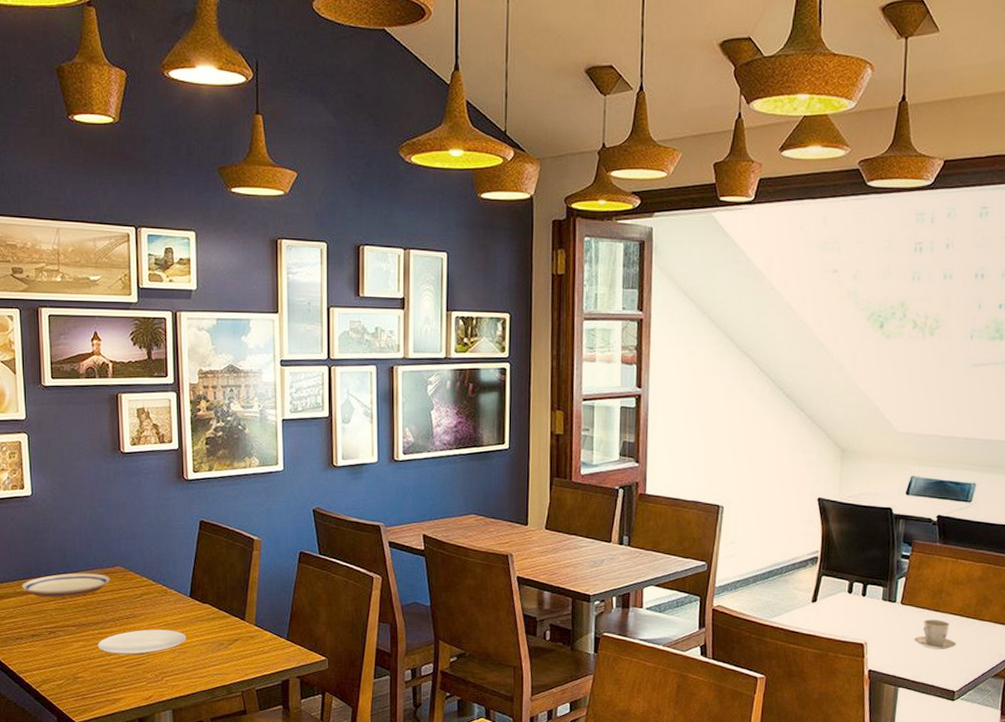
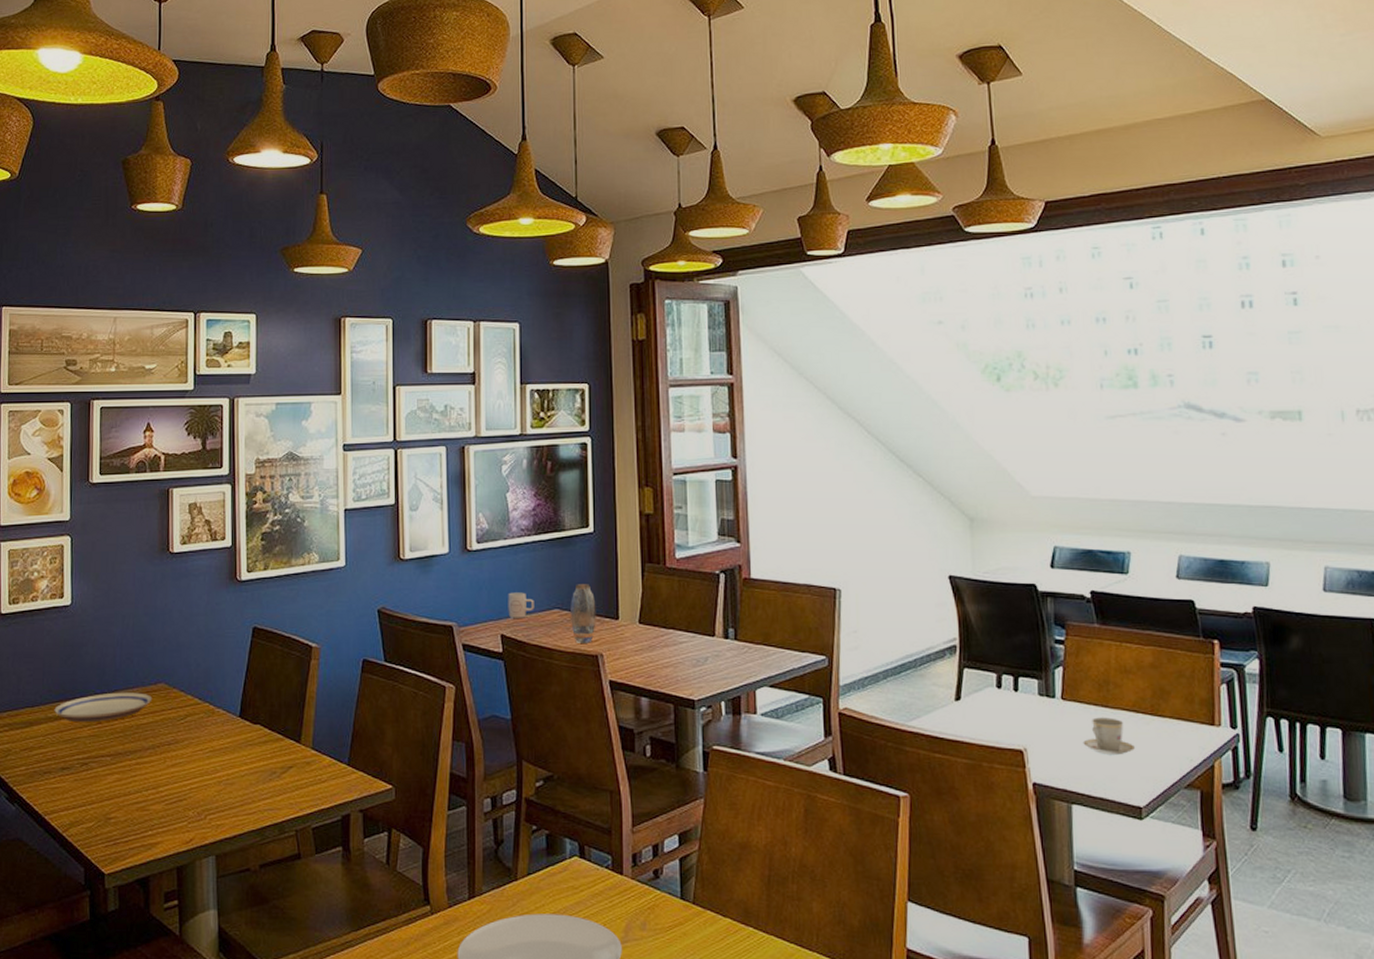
plate: present [97,629,187,656] -> none [134,757,234,790]
mug: none [430,498,454,521] -> present [508,592,534,618]
vase: none [485,493,508,545] -> present [570,584,596,643]

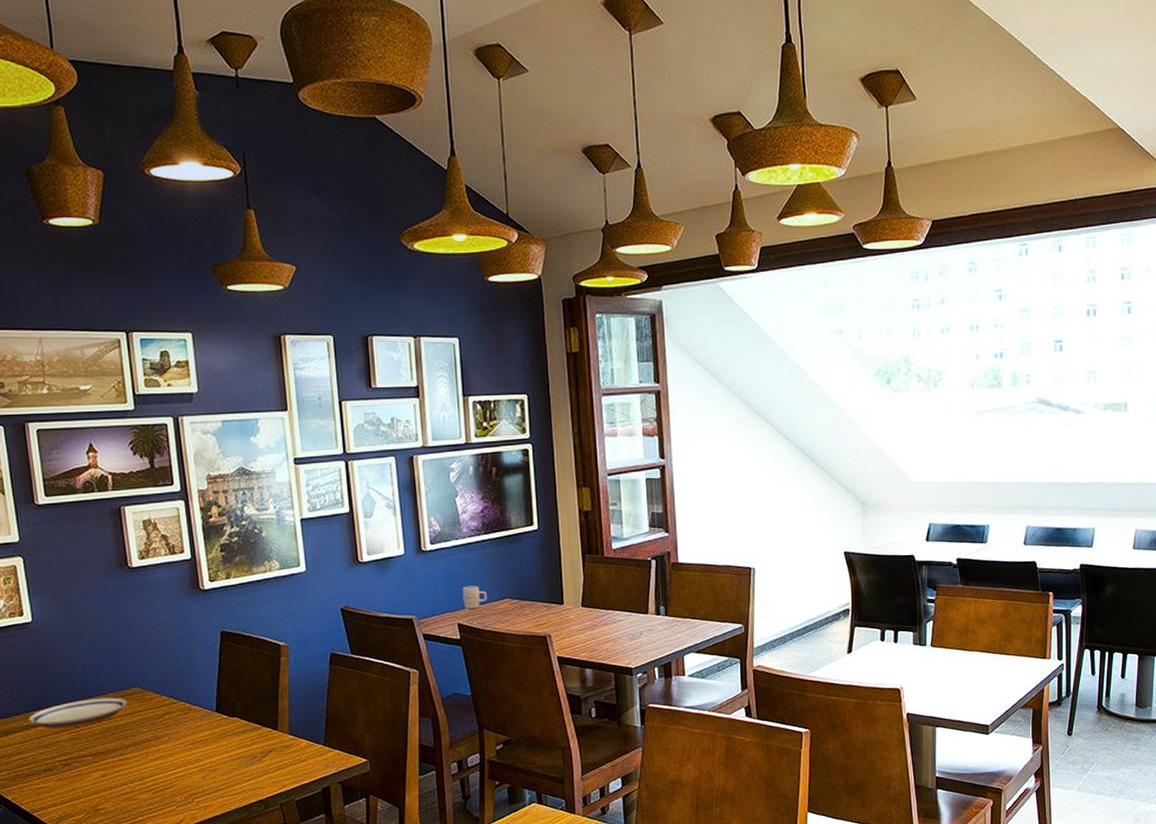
vase: present [570,584,596,643] -> none [520,575,544,627]
teacup: present [1083,717,1136,756] -> none [946,658,986,688]

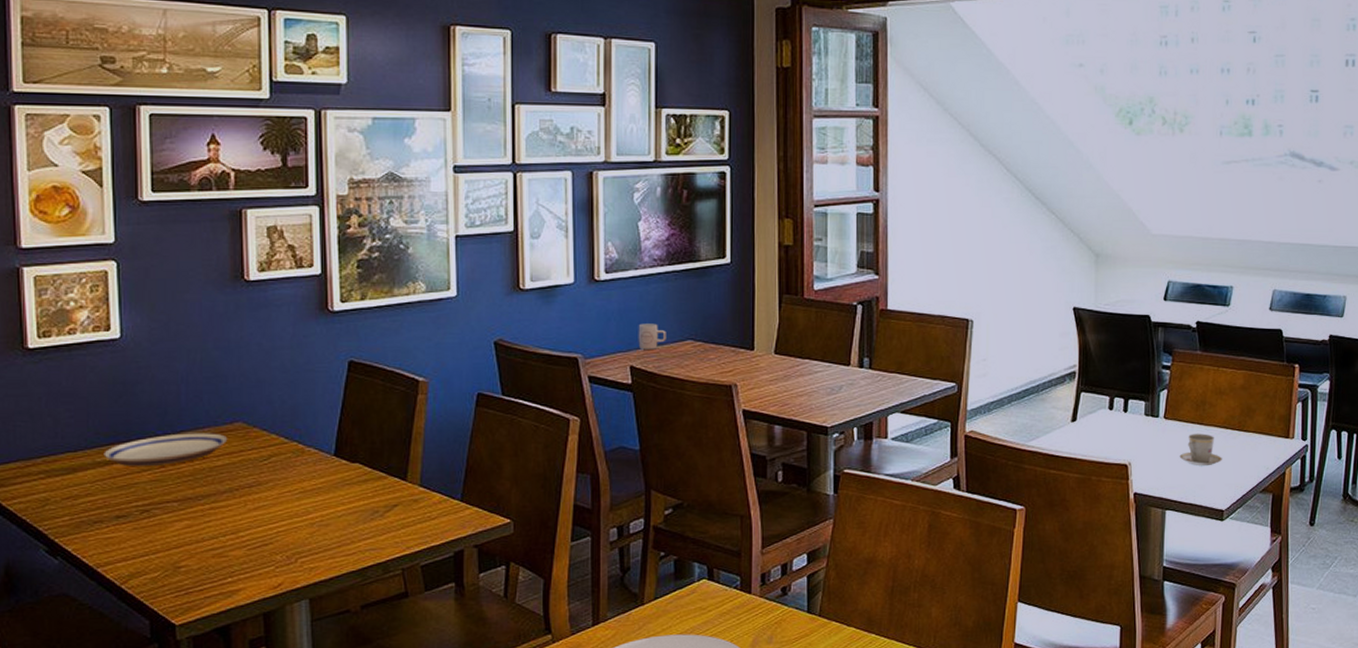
teacup: none [946,658,986,688] -> present [1179,433,1223,467]

